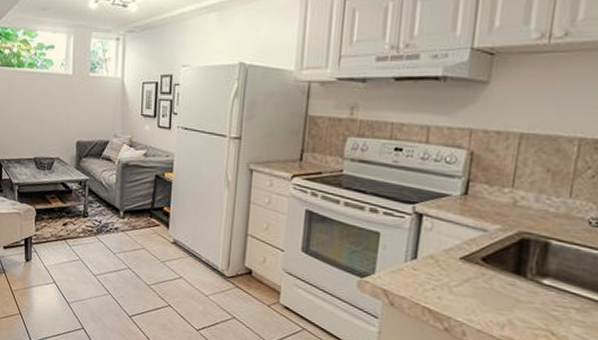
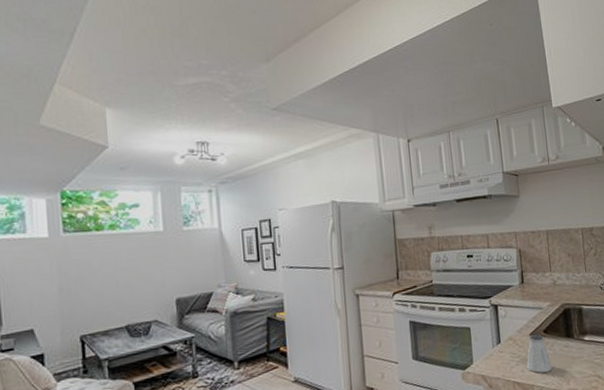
saltshaker: none [445,259,483,308] -> present [526,334,552,373]

